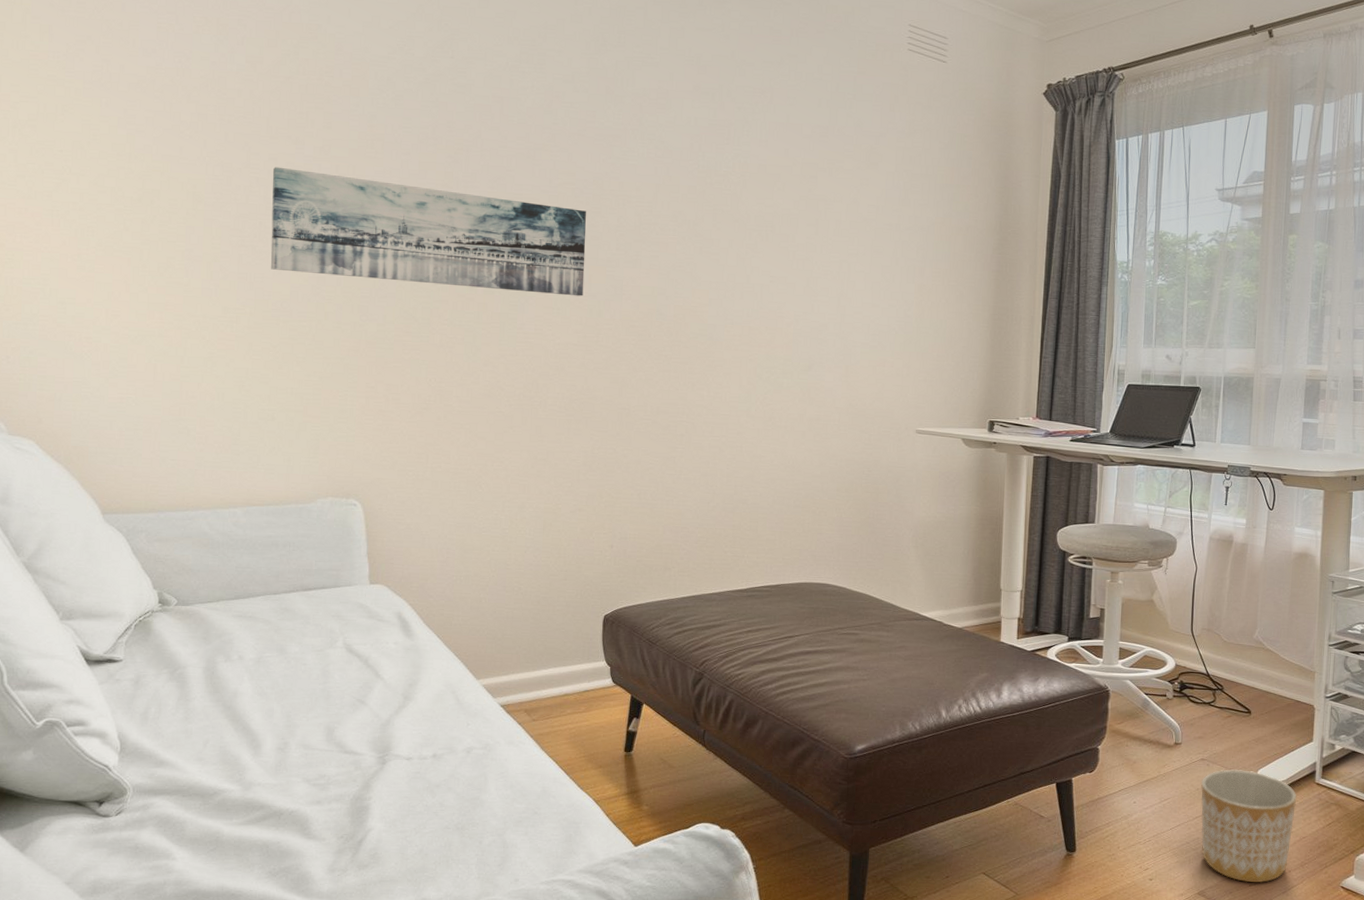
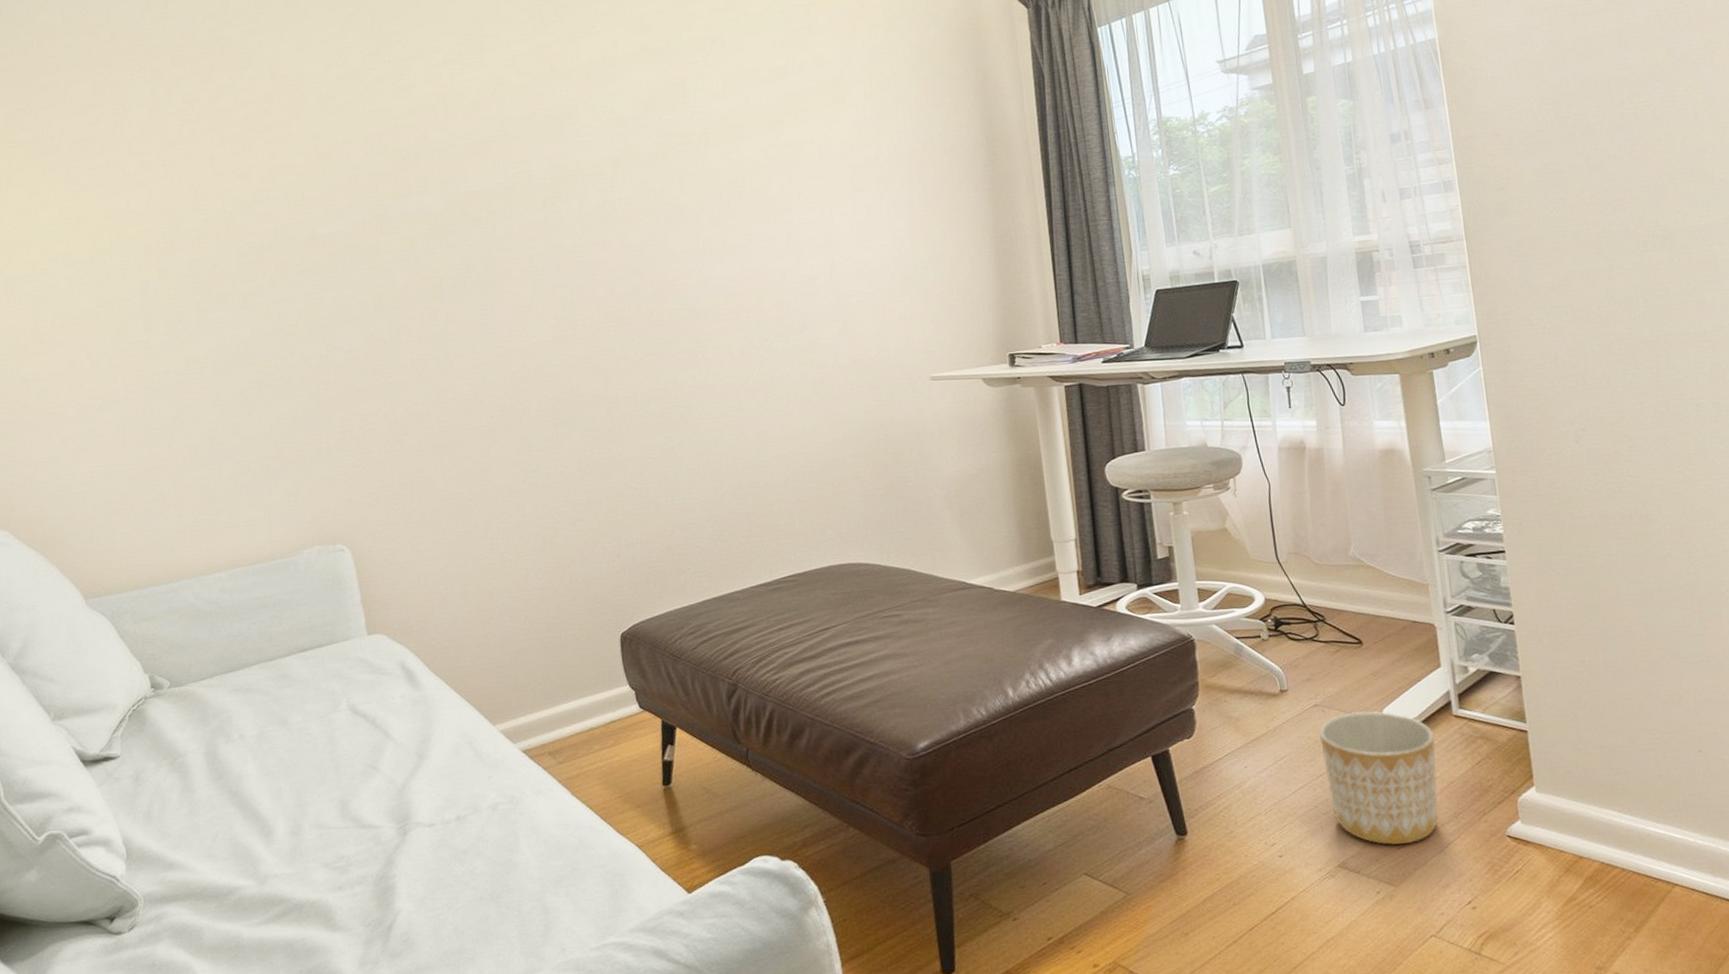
wall art: present [270,167,586,296] -> none [221,197,554,312]

